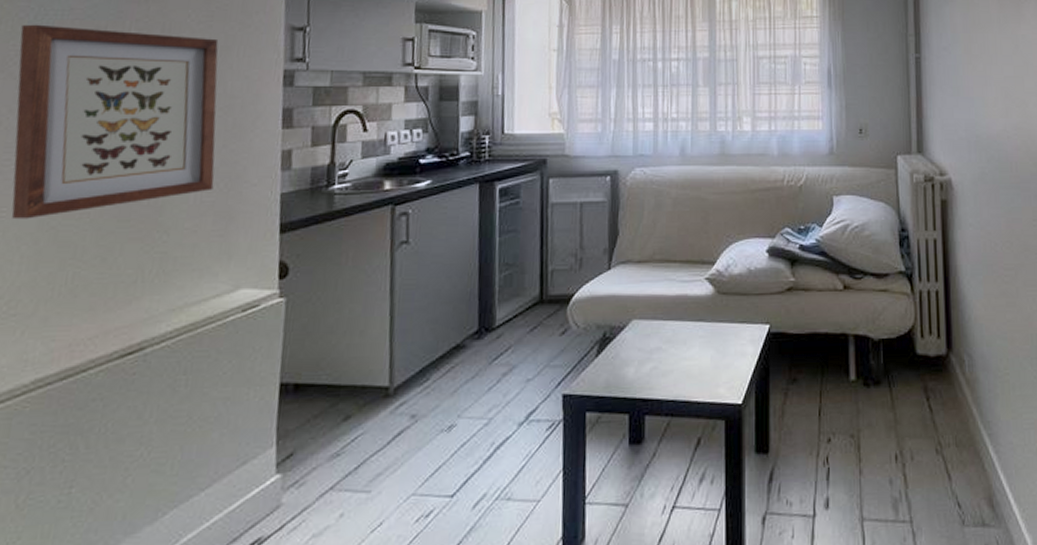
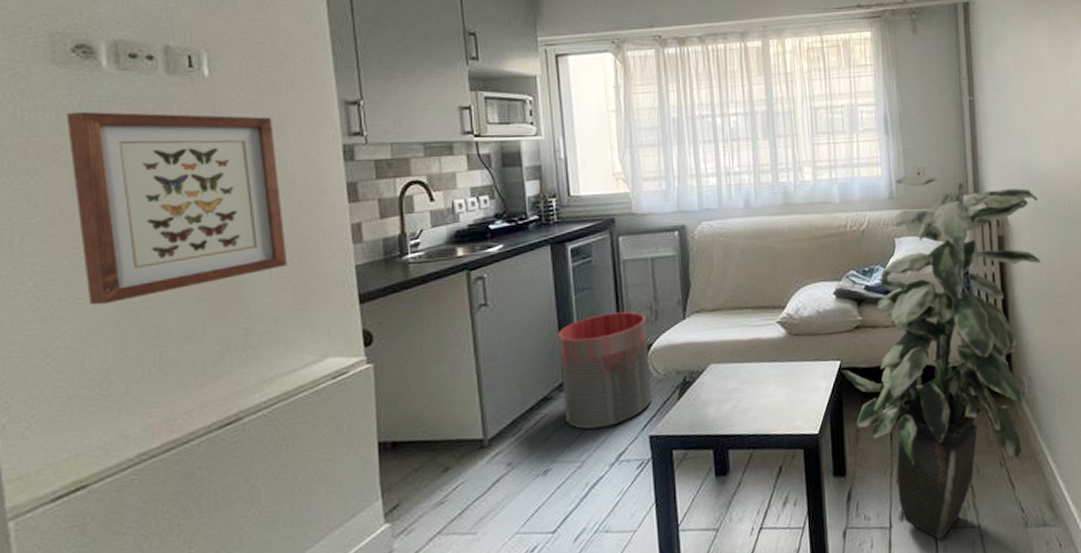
trash can: none [476,258,571,384] -> present [557,311,653,430]
indoor plant: none [771,131,986,535] -> present [843,174,1041,540]

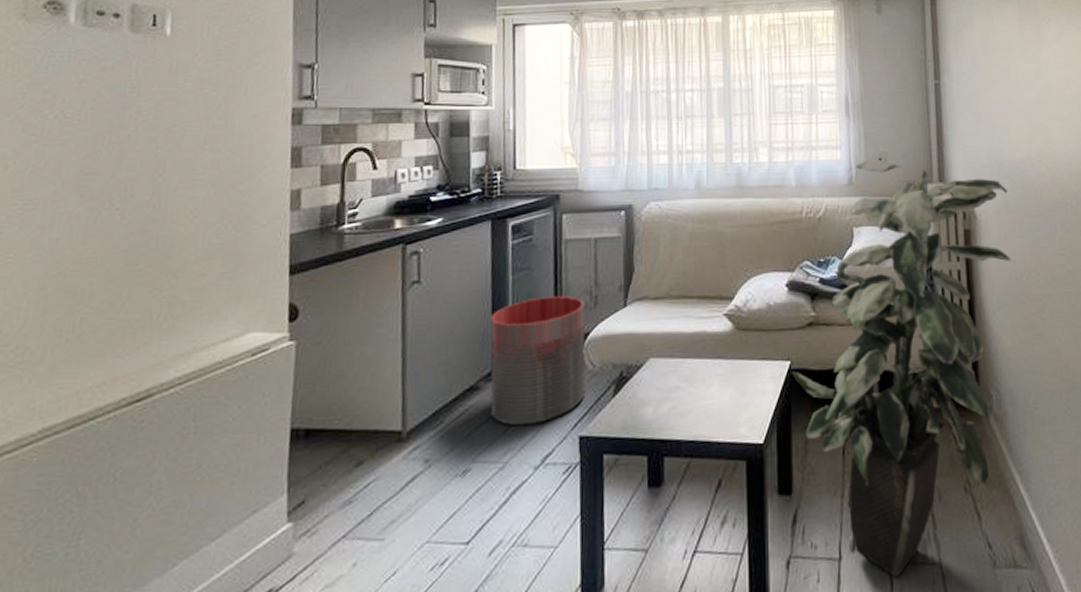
wall art: present [66,111,288,306] -> none [18,66,226,265]

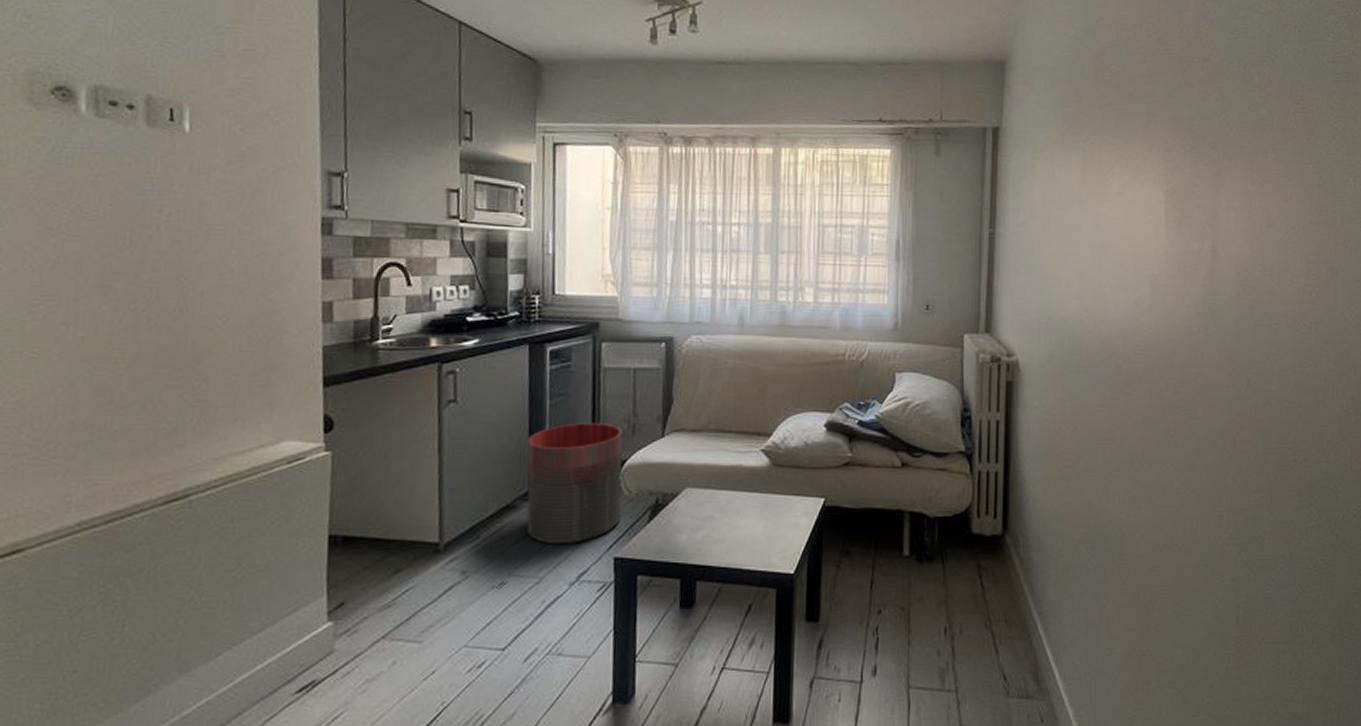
indoor plant: present [792,160,1011,578] -> none [826,306,1053,701]

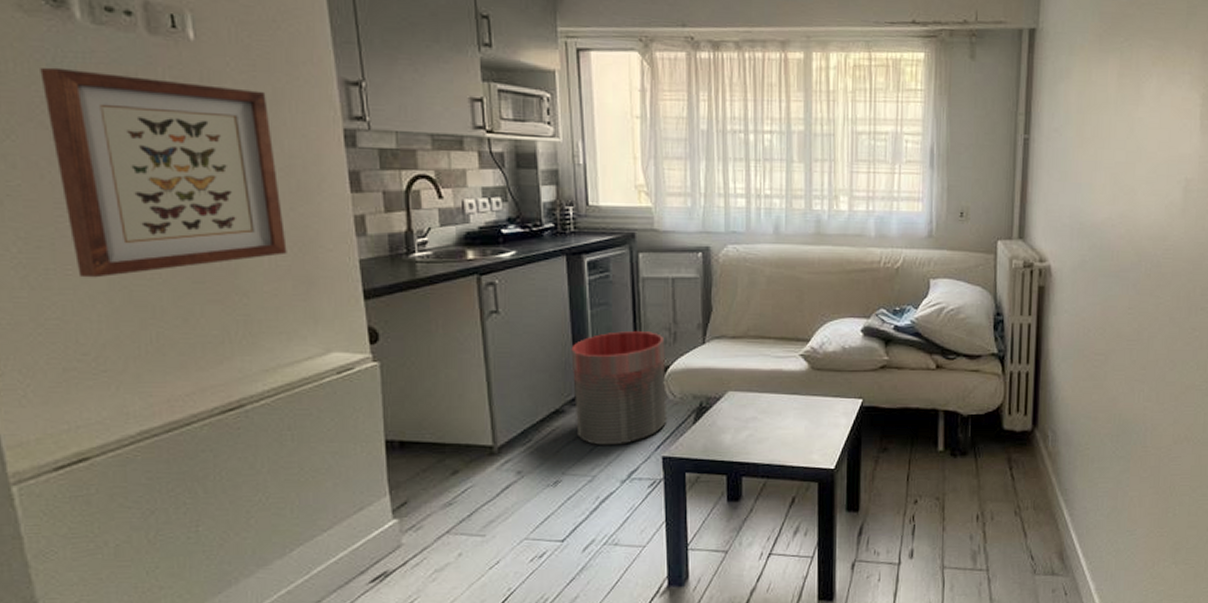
wall art: none [38,156,253,362] -> present [40,67,287,278]

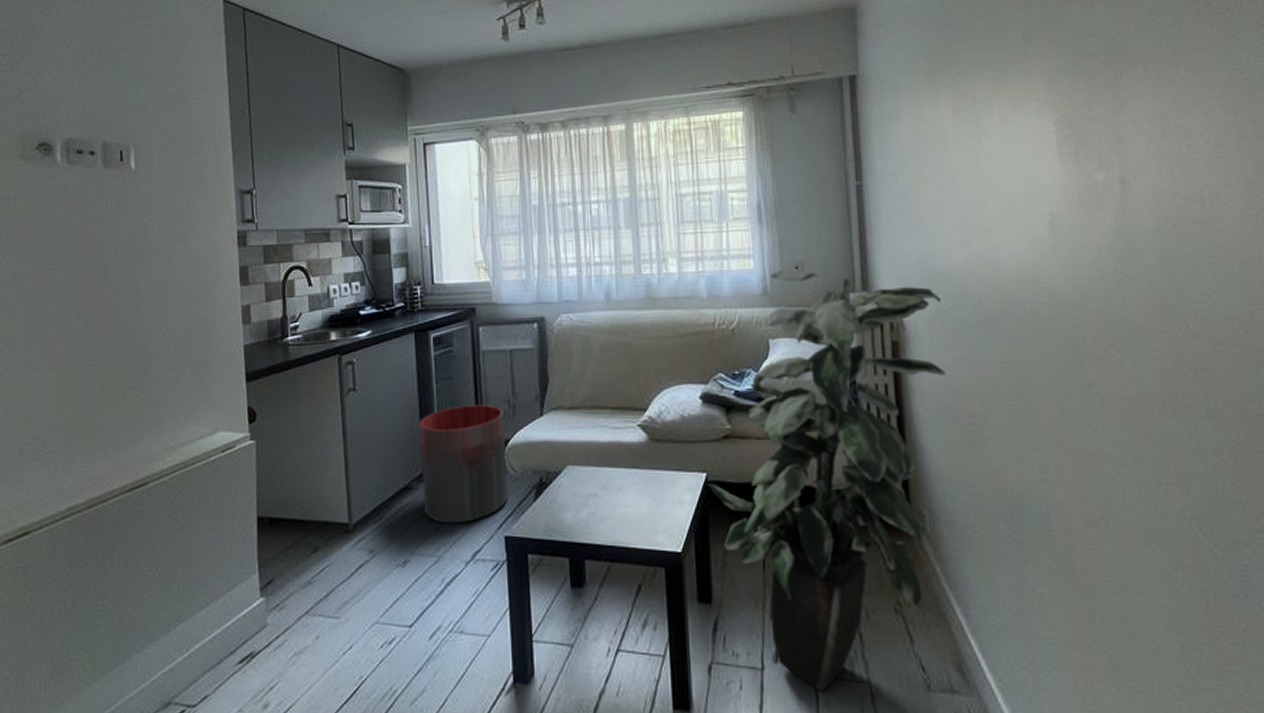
wall art: present [40,67,287,278] -> none [30,200,189,371]
indoor plant: none [864,213,1085,580] -> present [709,268,946,692]

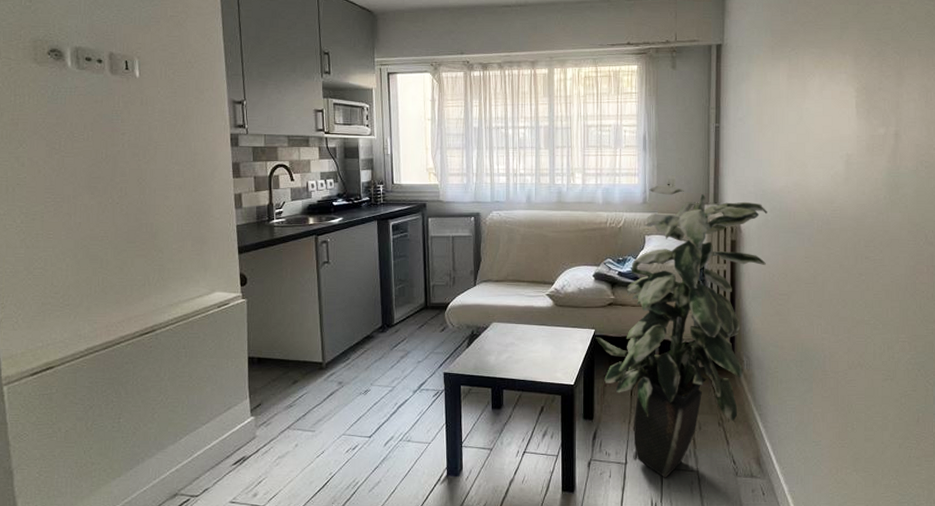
trash can: present [419,405,509,524] -> none [379,277,448,364]

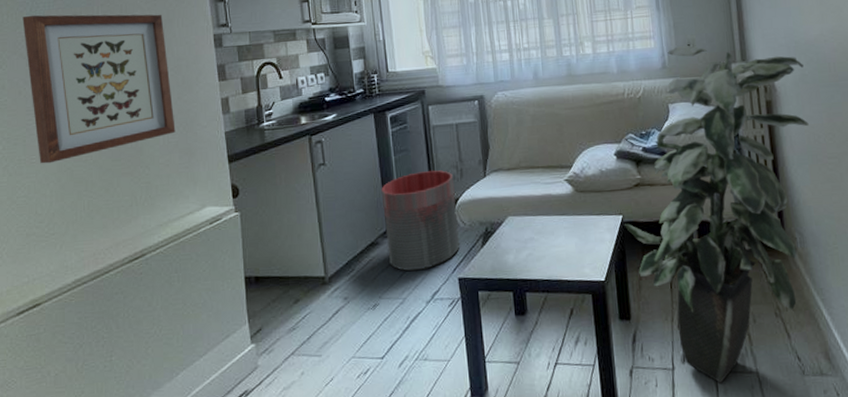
wall art: none [44,98,190,240] -> present [22,14,176,164]
trash can: none [379,277,448,364] -> present [381,170,460,272]

